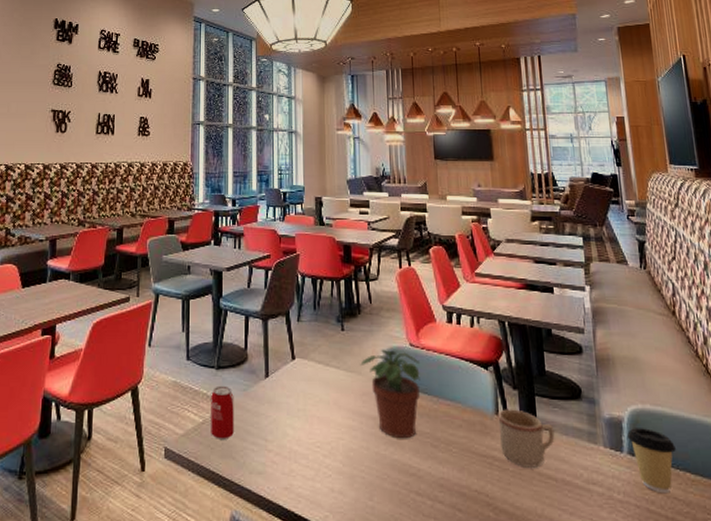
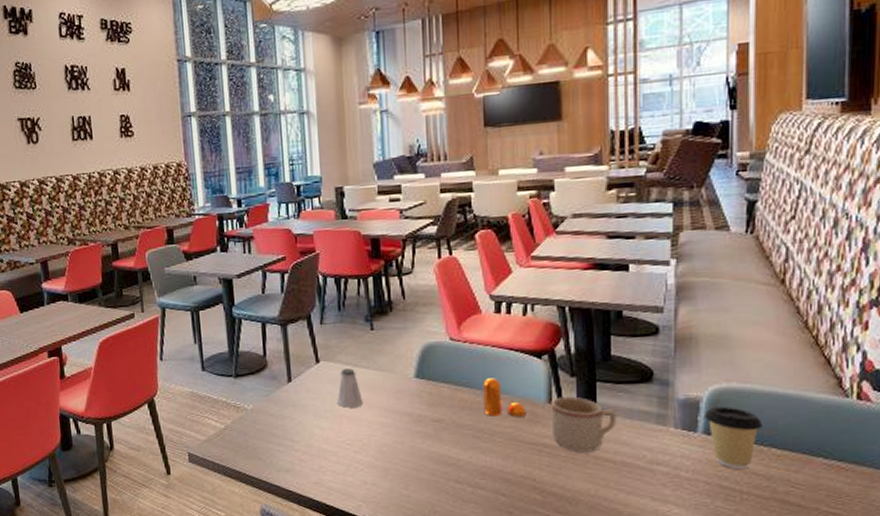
beverage can: present [211,385,234,439] -> none [231,393,258,443]
saltshaker: none [309,367,333,408] -> present [337,368,363,408]
potted plant: present [360,349,421,439] -> none [393,345,462,432]
pepper shaker: none [438,386,478,427] -> present [482,378,527,417]

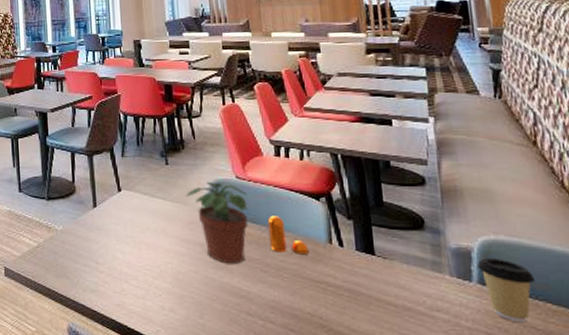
saltshaker: present [337,368,363,408] -> none [137,198,160,235]
potted plant: none [393,345,462,432] -> present [186,181,249,264]
mug: present [550,396,617,452] -> none [331,238,394,294]

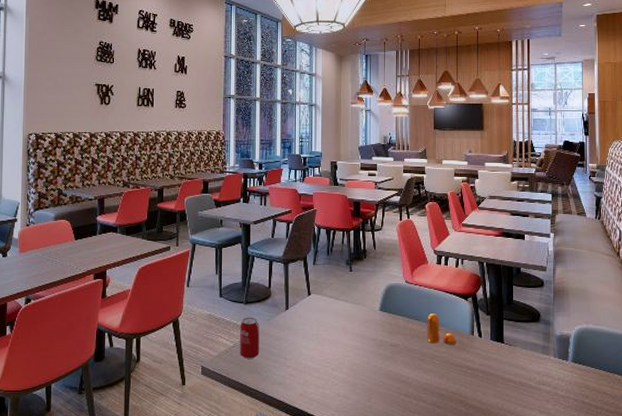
beverage can: none [43,214,67,261] -> present [240,317,259,359]
potted plant: present [186,181,249,264] -> none [364,285,413,355]
coffee cup: present [477,258,535,322] -> none [573,342,609,389]

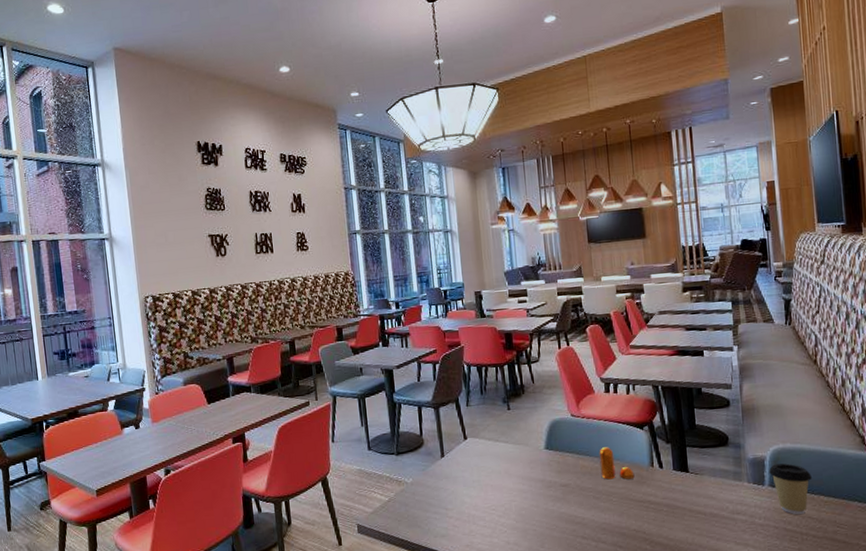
beverage can: present [240,317,259,359] -> none [394,468,417,513]
coffee cup: none [573,342,609,389] -> present [769,463,812,514]

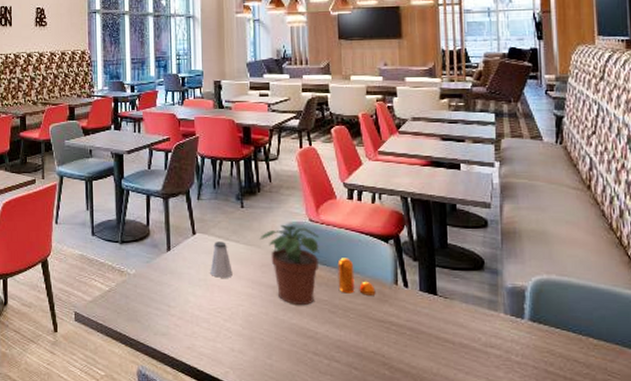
saltshaker: none [482,443,504,478] -> present [210,241,233,278]
potted plant: none [526,421,583,495] -> present [259,224,320,306]
coffee cup: present [769,463,812,514] -> none [530,296,580,355]

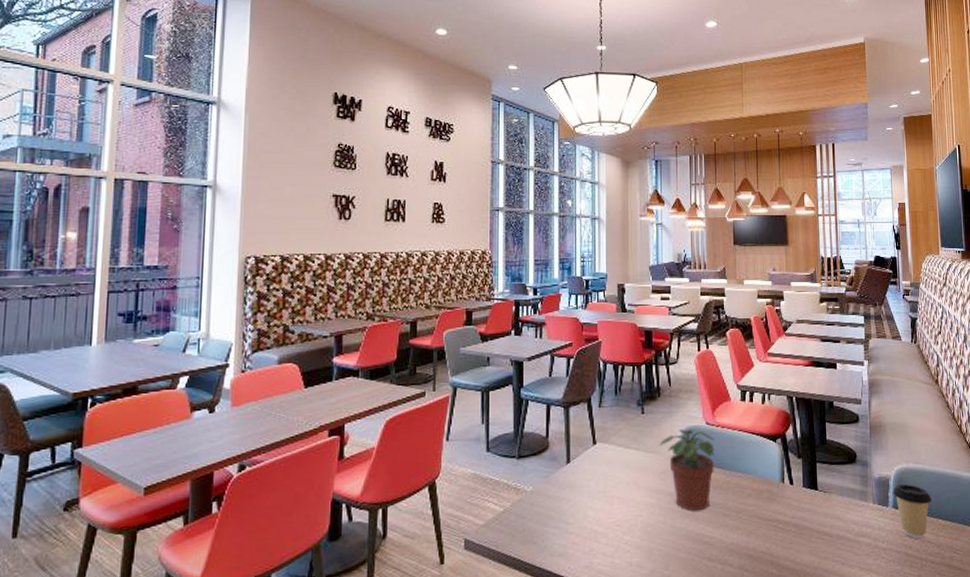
saltshaker: present [210,241,233,278] -> none [610,450,632,489]
pepper shaker: present [337,258,376,296] -> none [731,459,765,496]
coffee cup: none [530,296,580,355] -> present [893,484,931,538]

